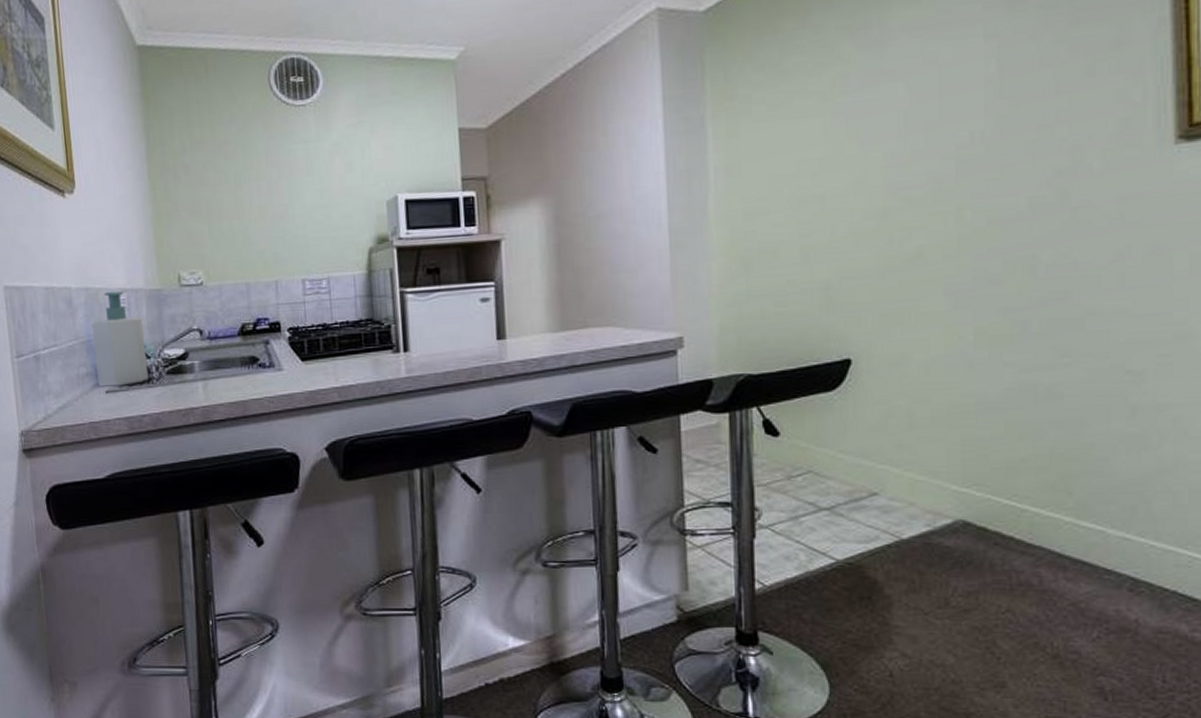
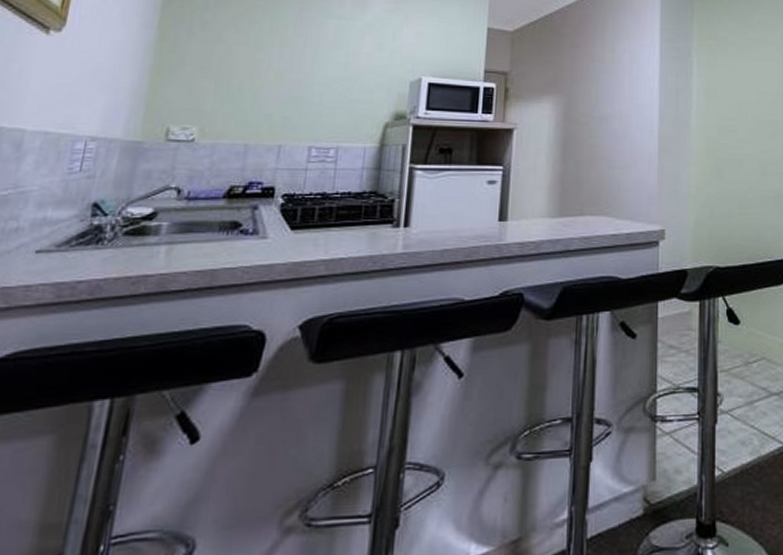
soap bottle: present [91,290,149,387] -> none [28,138,109,246]

